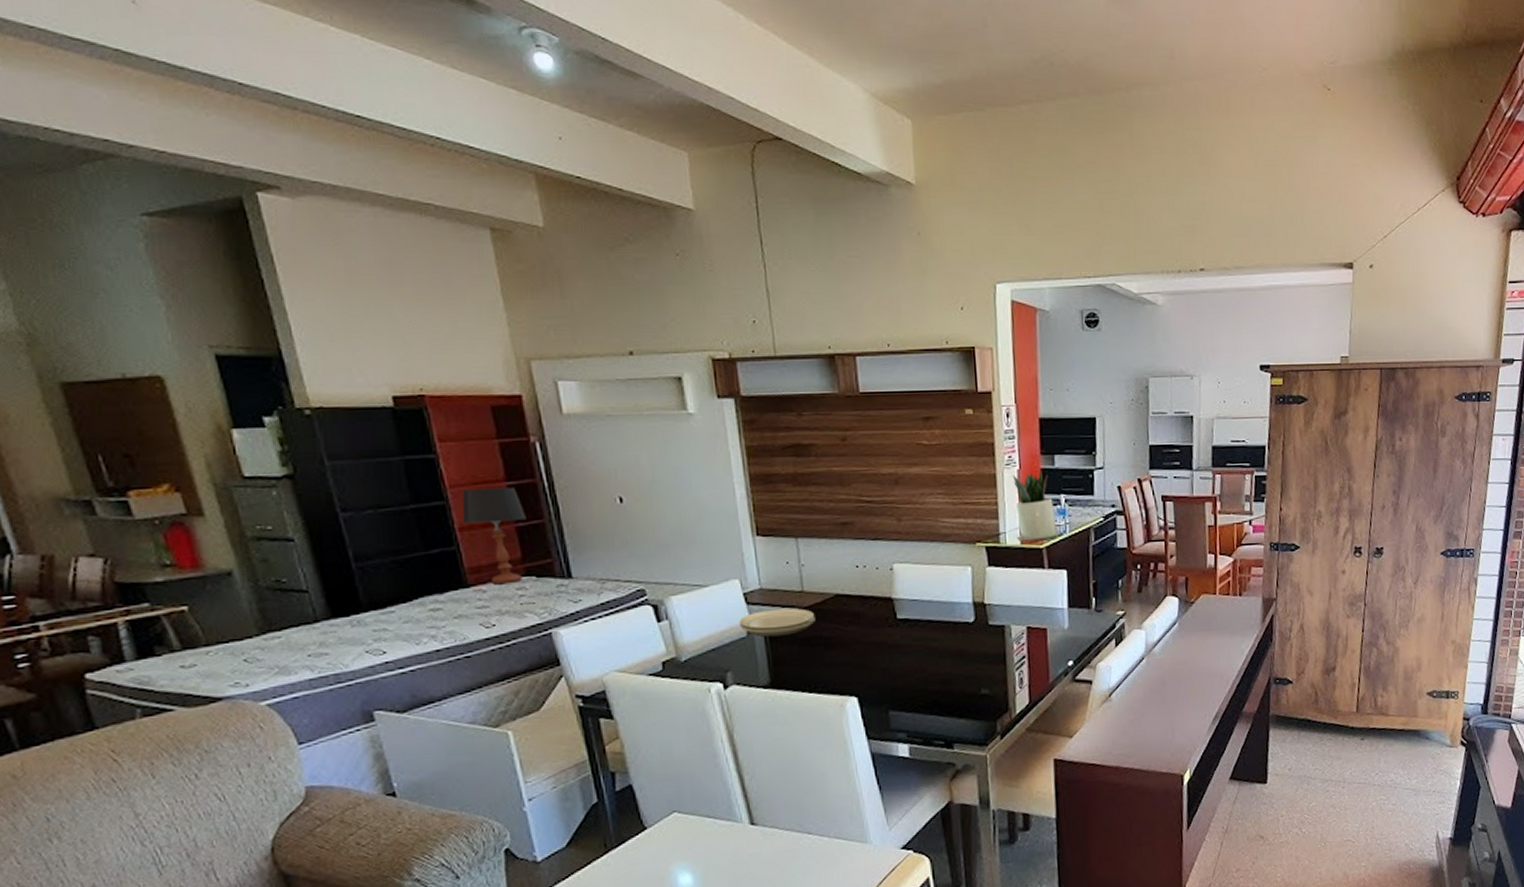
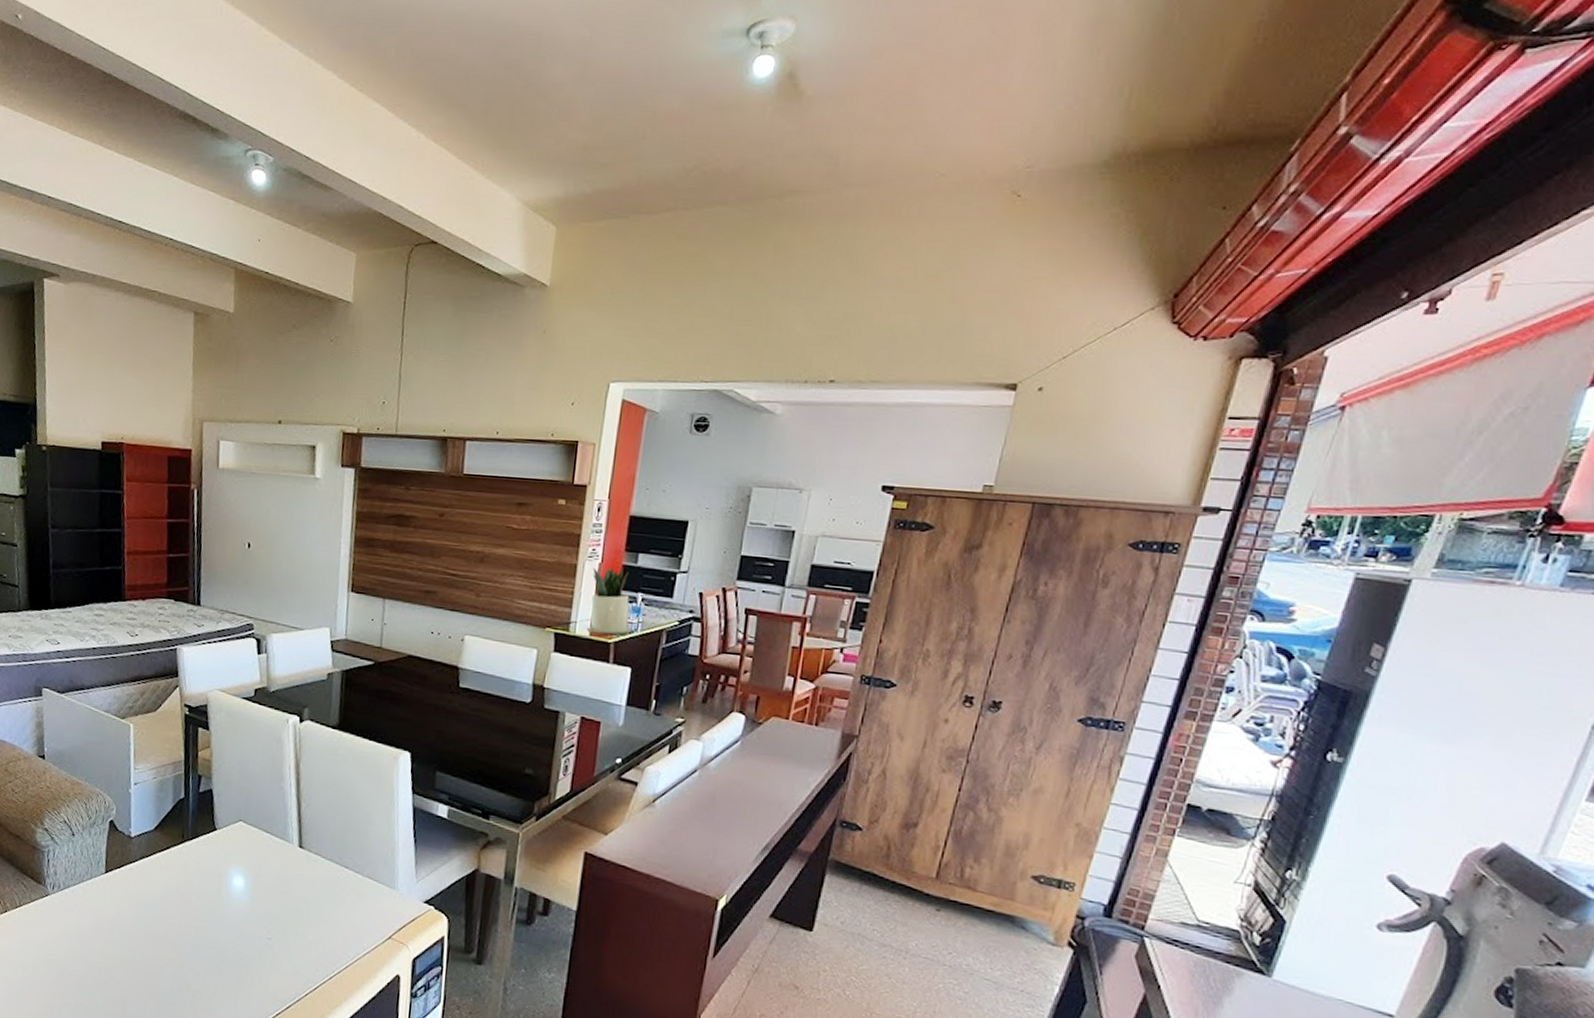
table lamp: present [462,487,526,585] -> none [131,521,177,604]
plate: present [738,608,816,637] -> none [322,659,388,685]

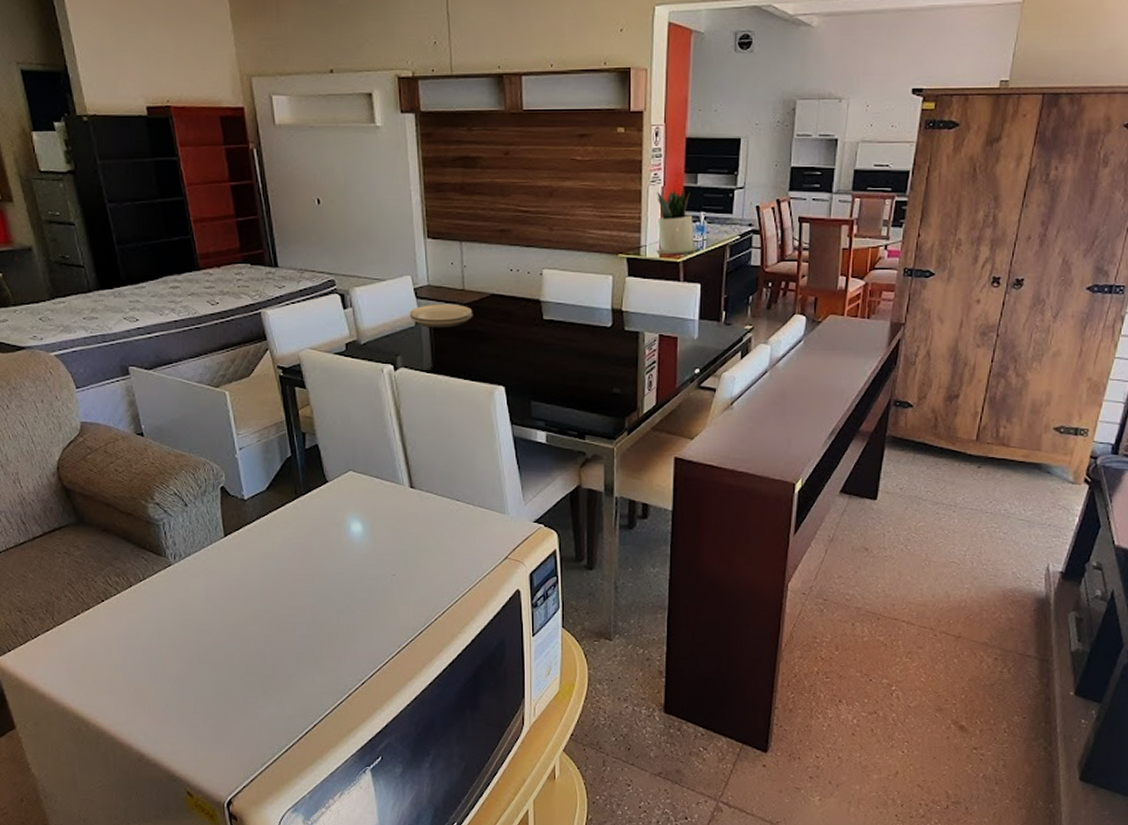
plate: none [322,659,388,685] -> present [409,303,473,328]

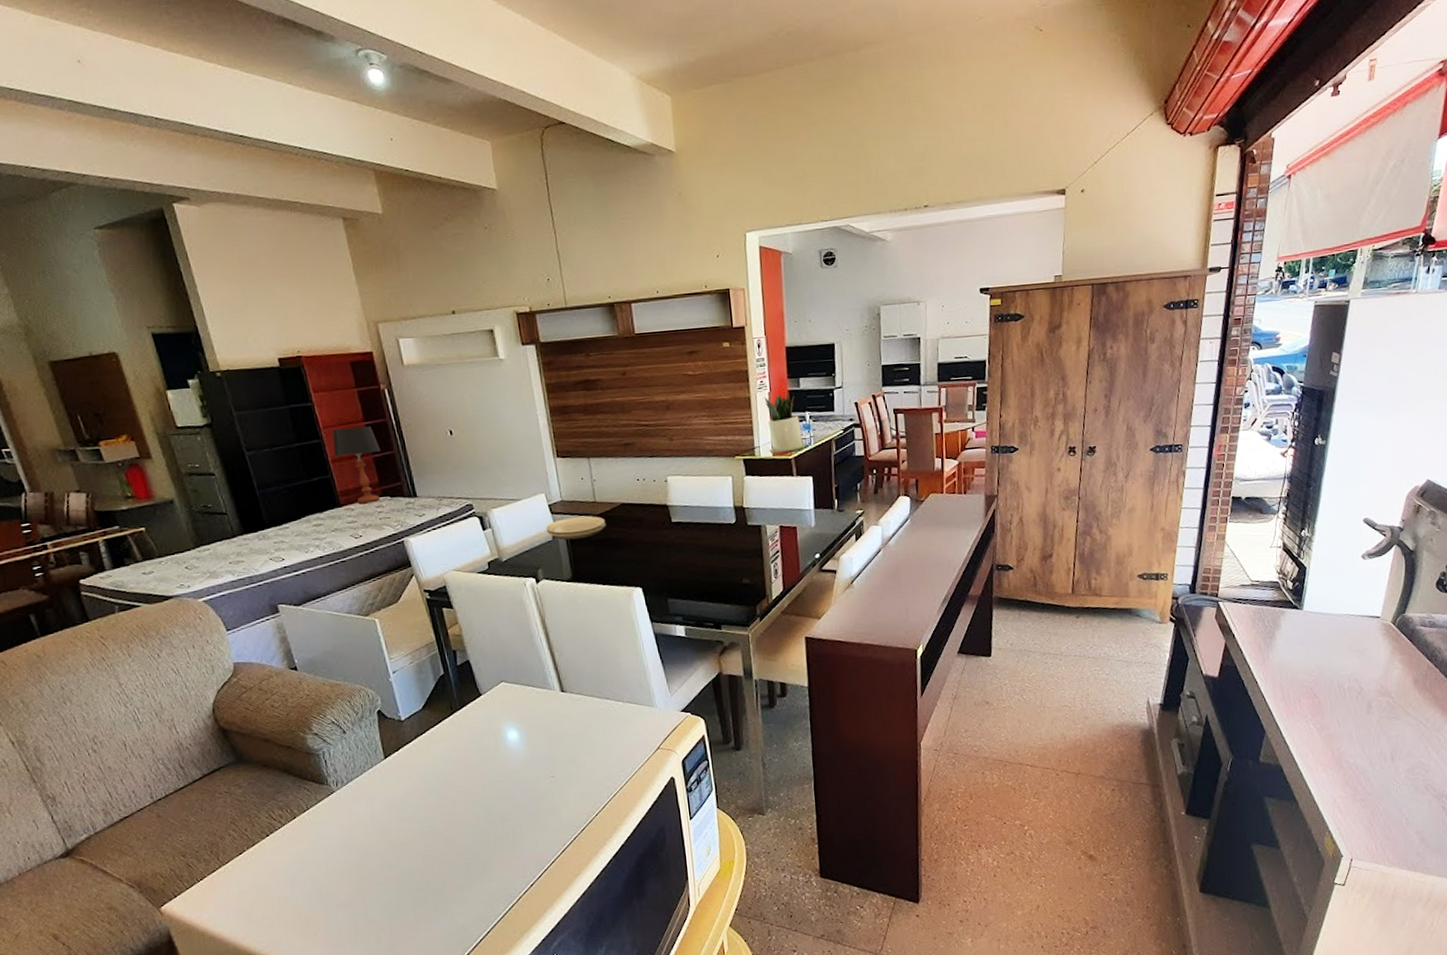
table lamp: none [196,187,244,269] -> present [332,426,381,504]

